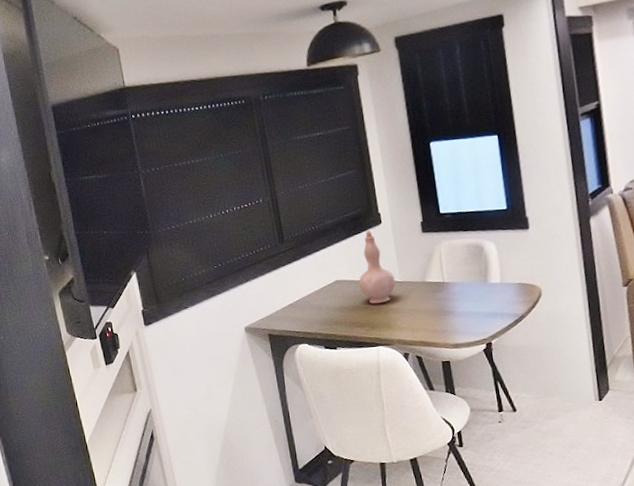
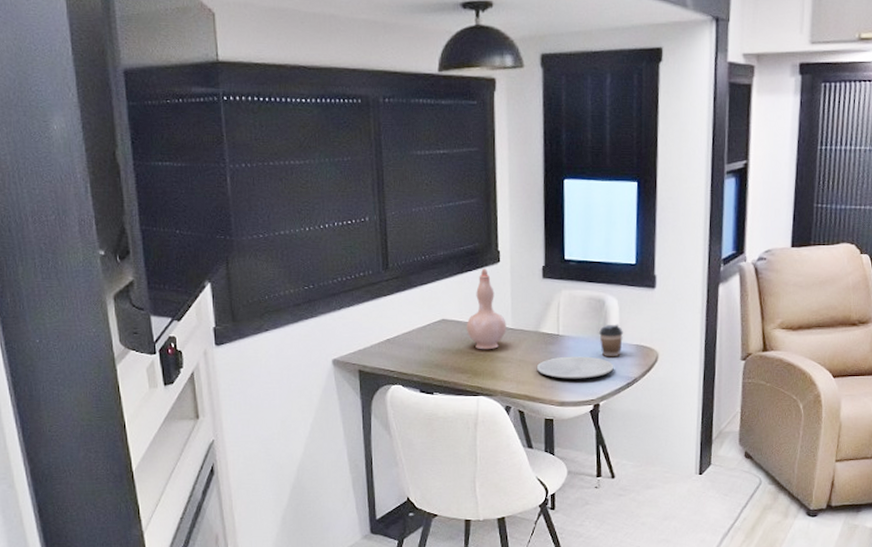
plate: none [427,299,501,323] -> present [536,356,614,379]
coffee cup: none [481,266,505,298] -> present [598,324,623,357]

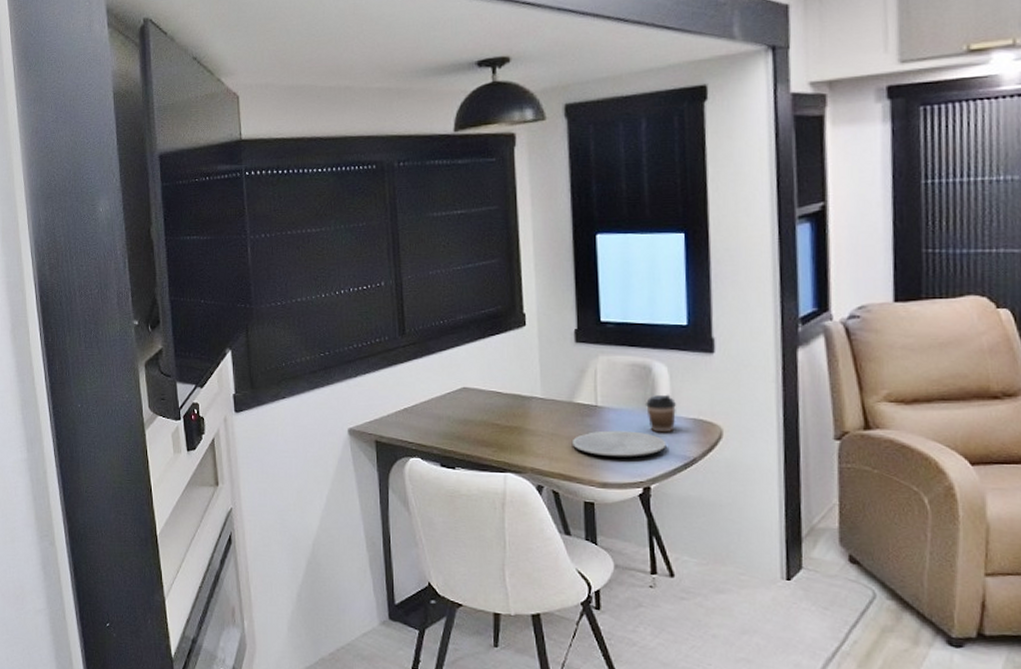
vase: present [466,268,506,350] -> none [489,332,535,422]

